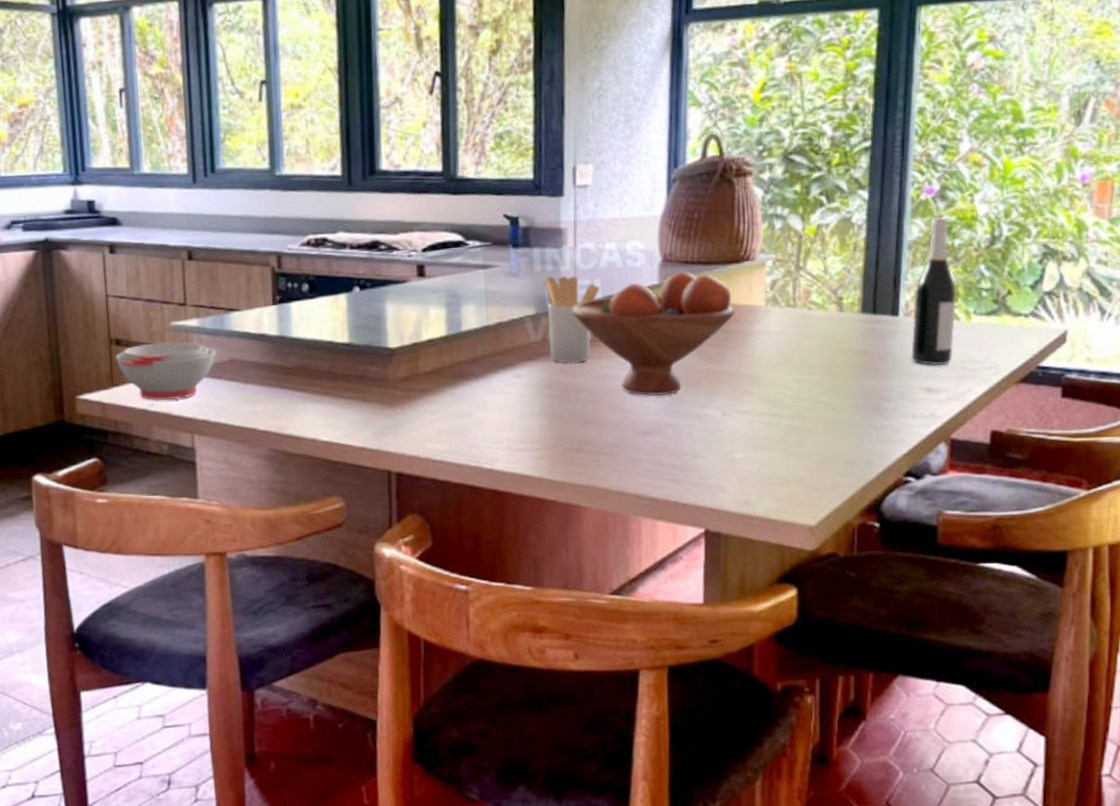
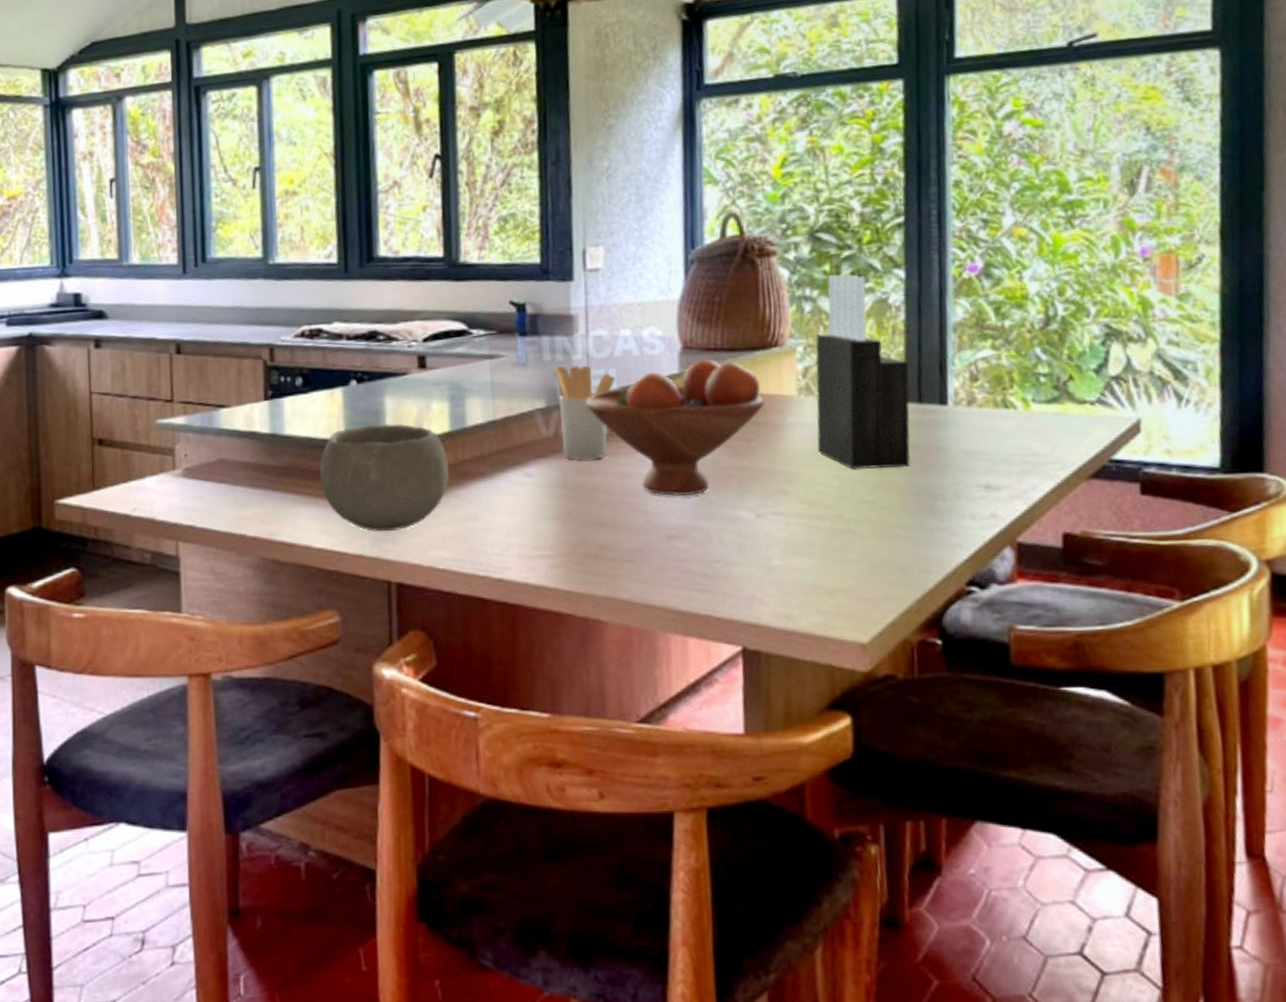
soup bowl: present [115,342,216,401] -> none [97,441,204,505]
bowl: none [324,327,445,427] -> present [319,423,449,532]
knife block: none [780,194,866,373] -> present [816,274,911,469]
wine bottle: present [911,218,957,366] -> none [964,297,1013,461]

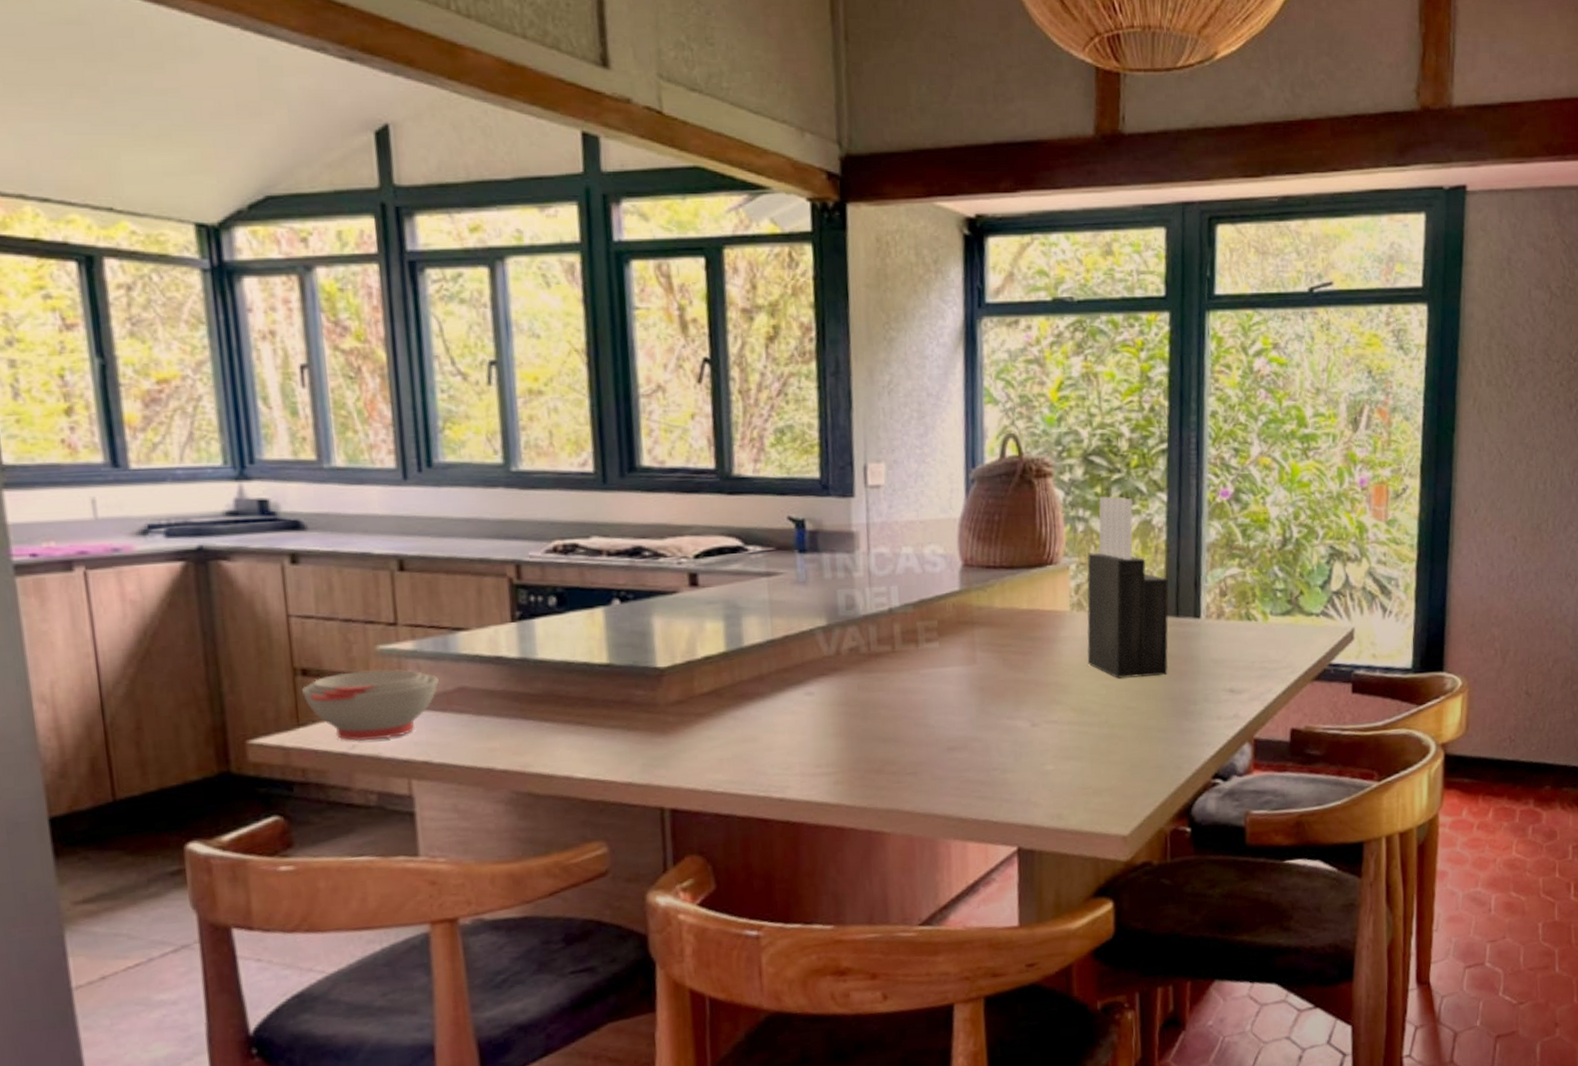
soup bowl: none [97,441,204,505] -> present [301,669,439,742]
bowl: present [319,423,449,532] -> none [579,644,726,758]
utensil holder: present [554,365,615,460] -> none [835,582,897,677]
fruit bowl: present [585,359,765,497] -> none [867,576,1040,709]

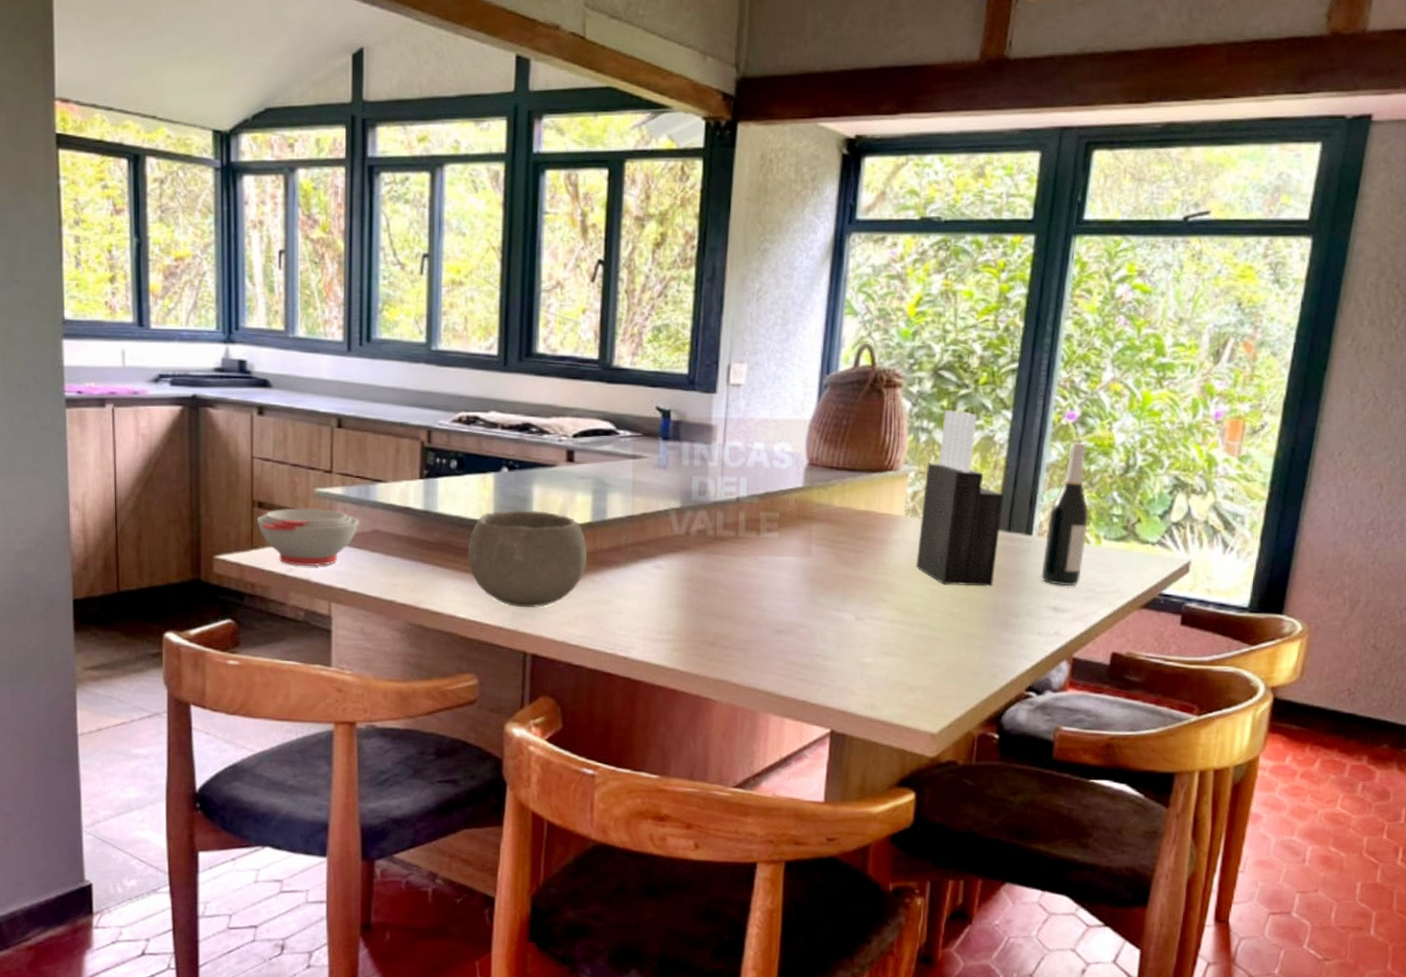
bowl: none [579,644,726,758] -> present [467,509,588,608]
wine bottle: none [1214,520,1254,667] -> present [1041,443,1089,587]

